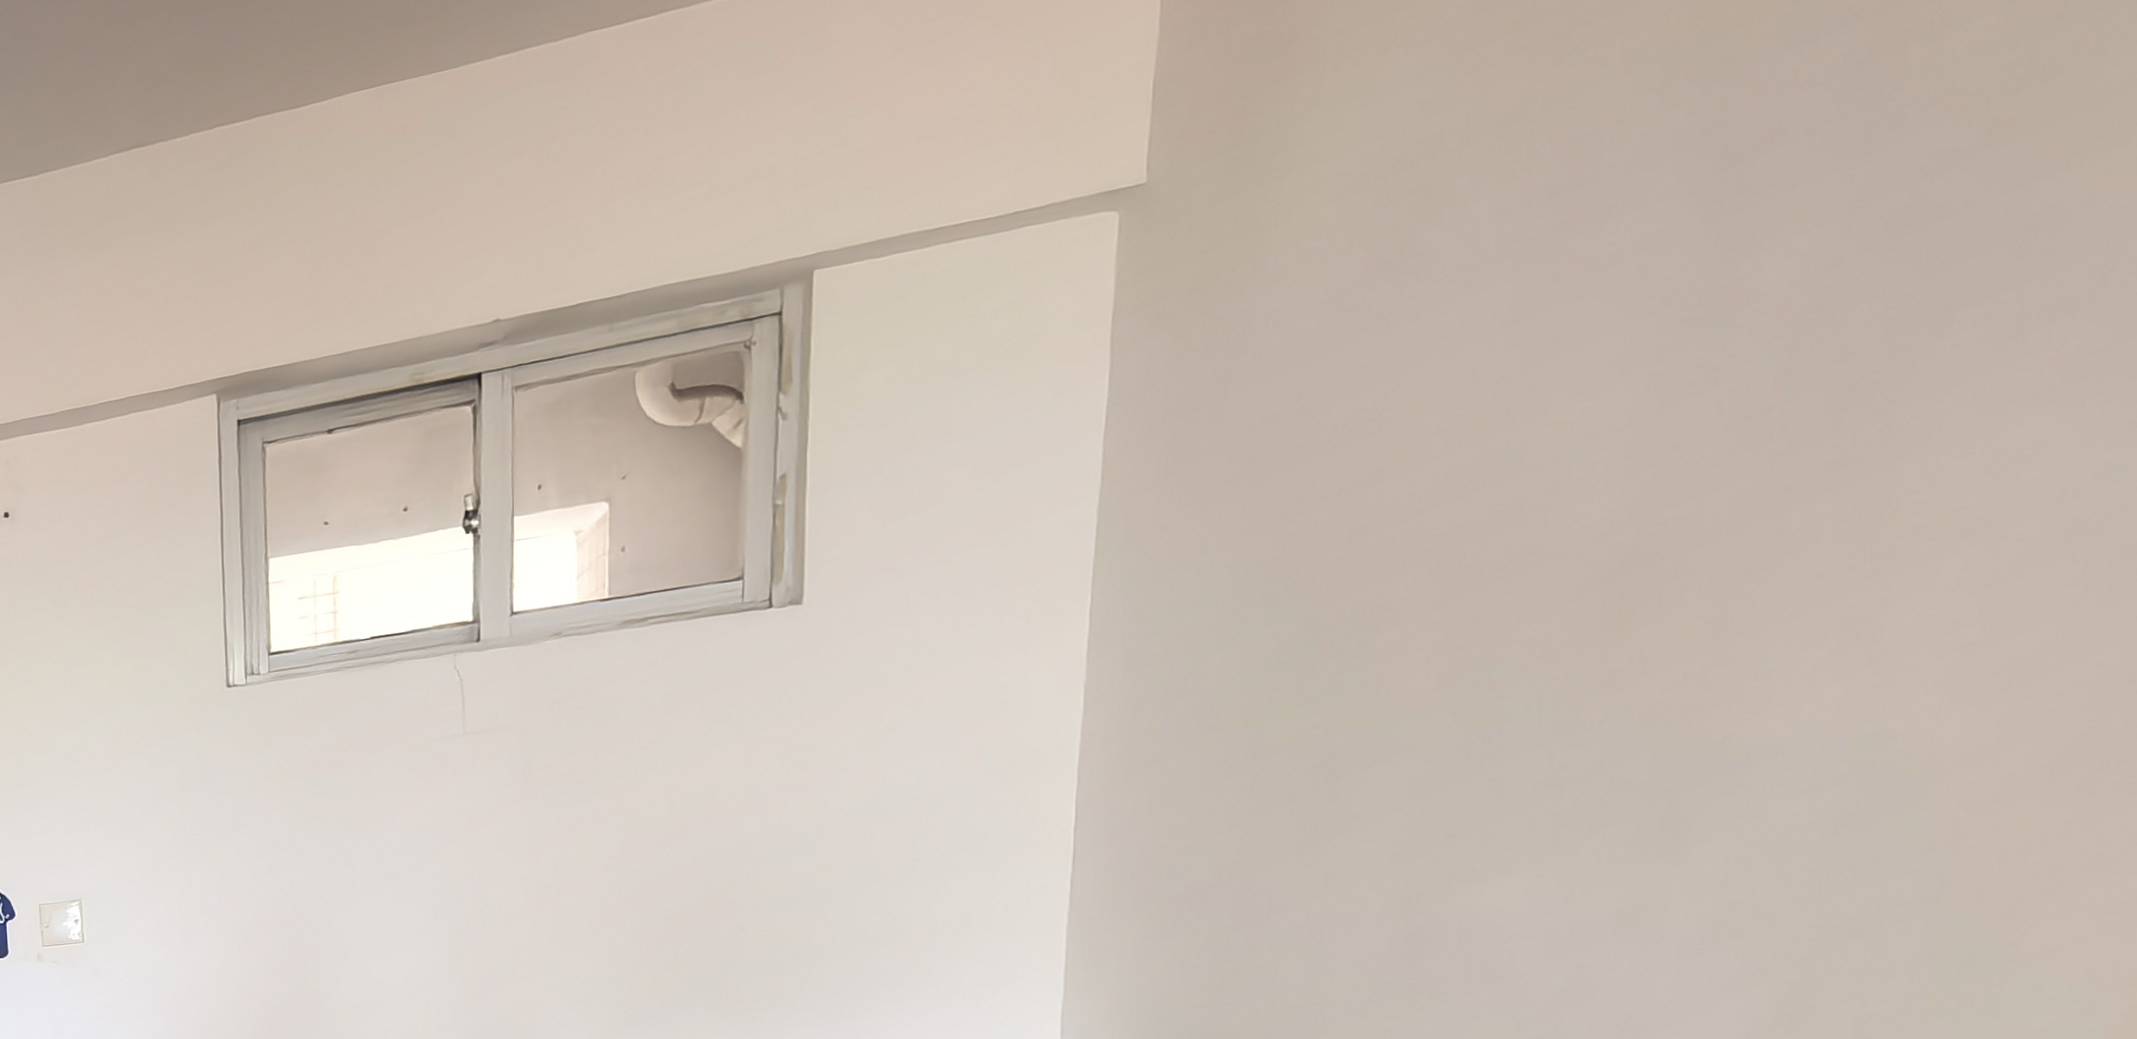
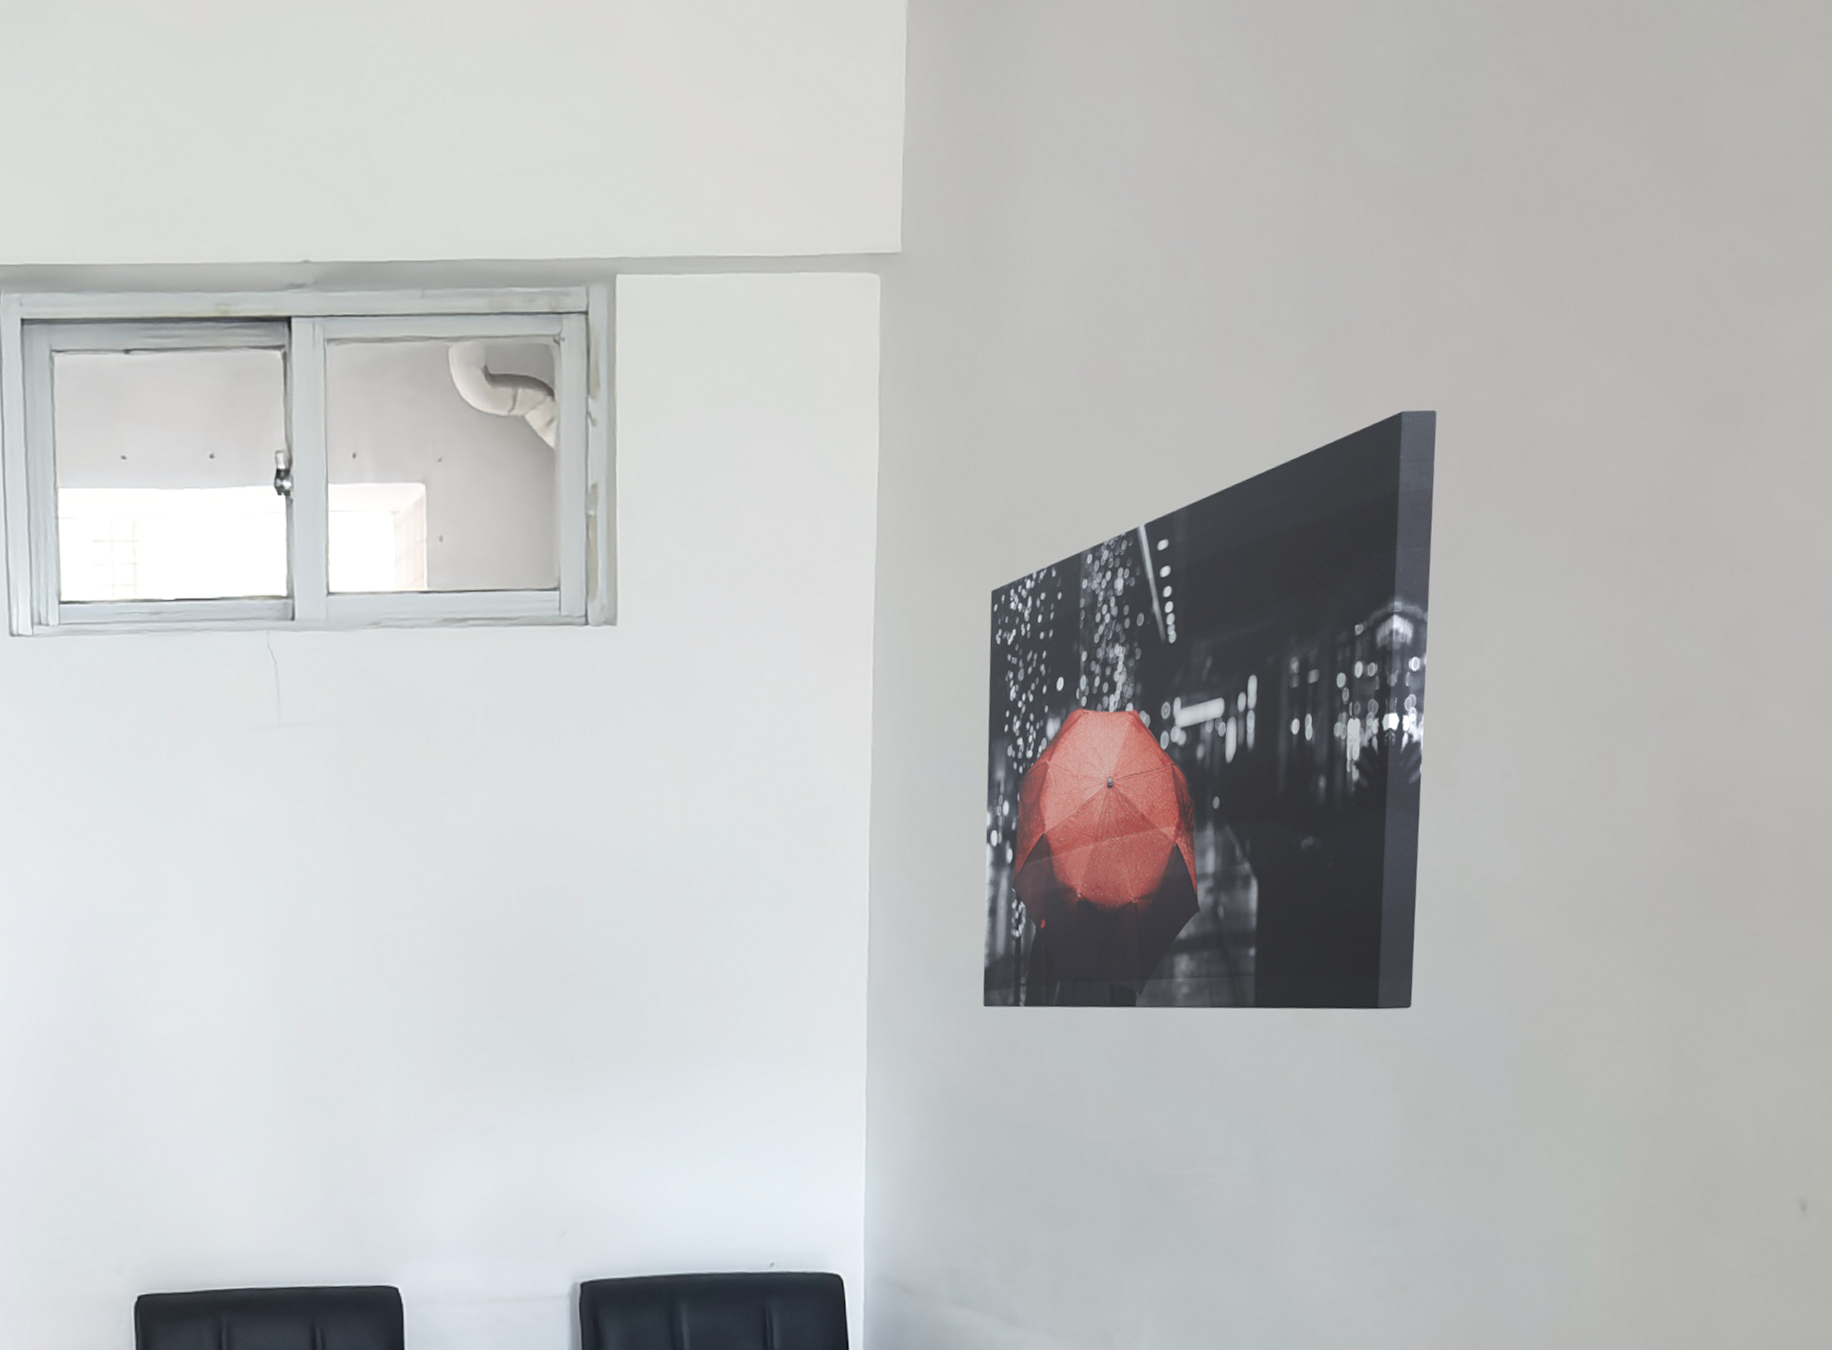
wall art: none [1206,218,1886,929] -> present [983,410,1437,1010]

